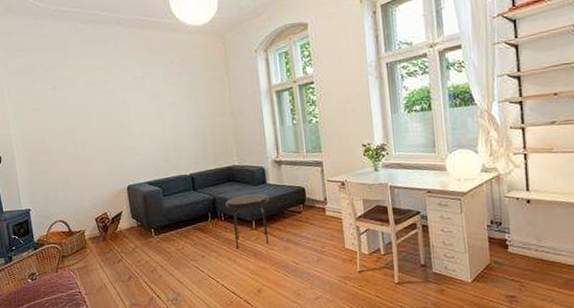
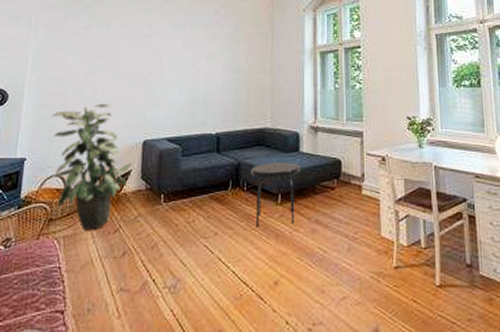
indoor plant: none [42,156,122,263] -> present [51,103,132,231]

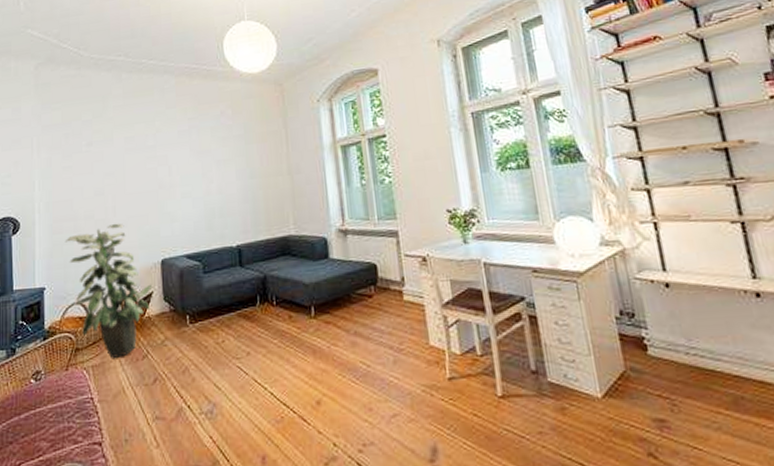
side table: present [251,162,301,227] -> none [278,271,333,344]

